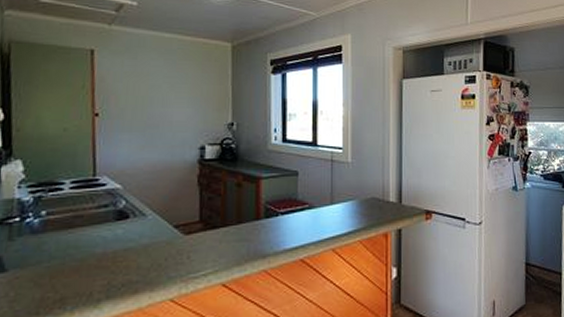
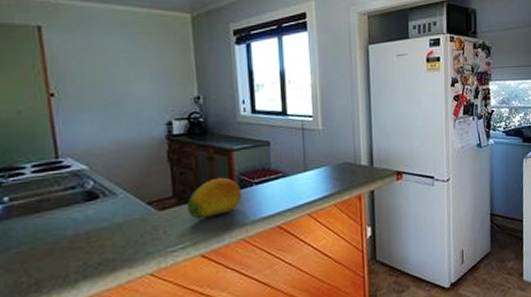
fruit: none [213,205,267,245] -> present [188,177,242,219]

